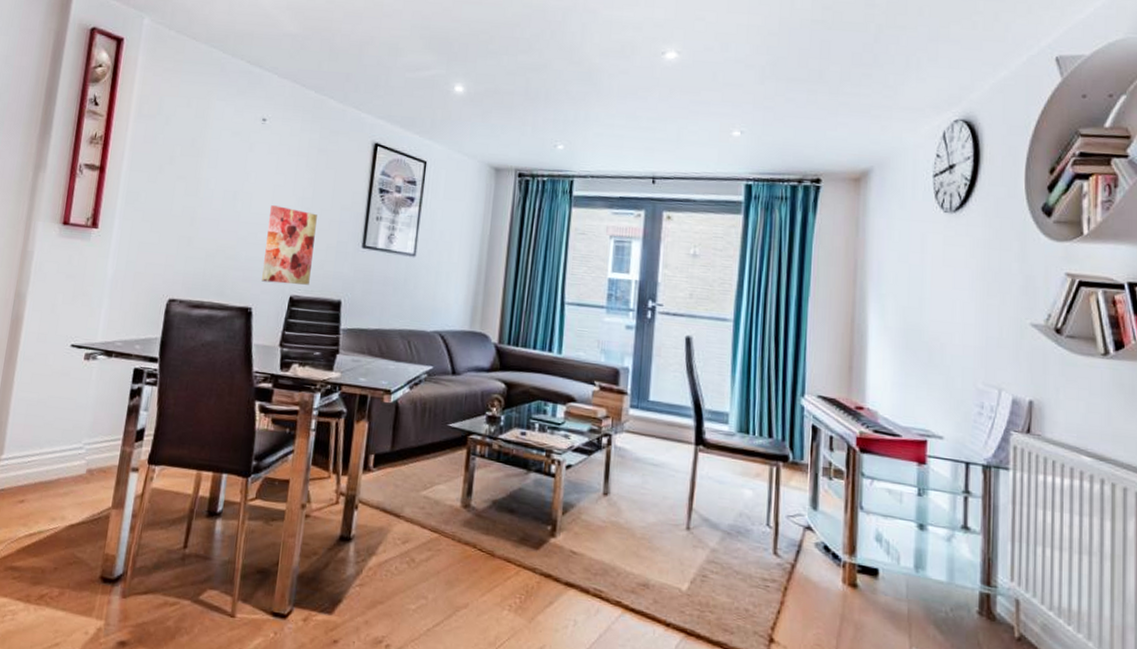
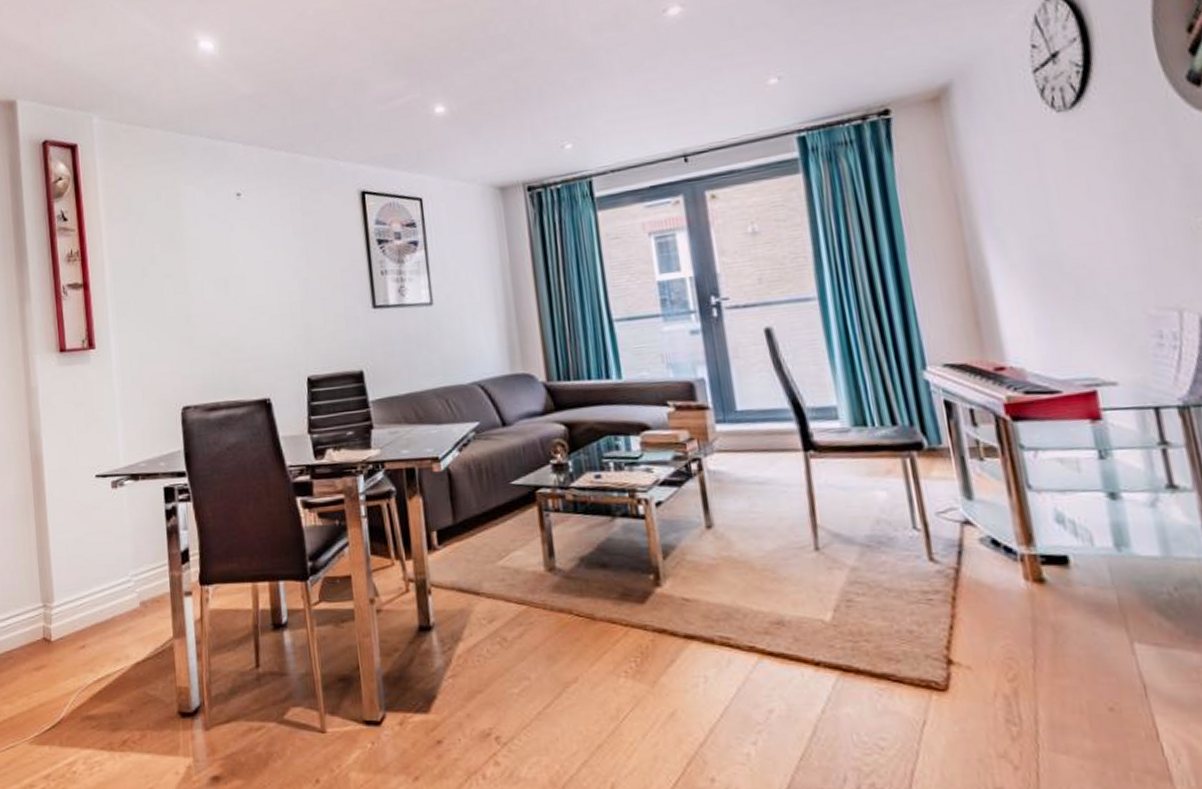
wall art: present [262,205,317,285] -> none [266,282,325,368]

